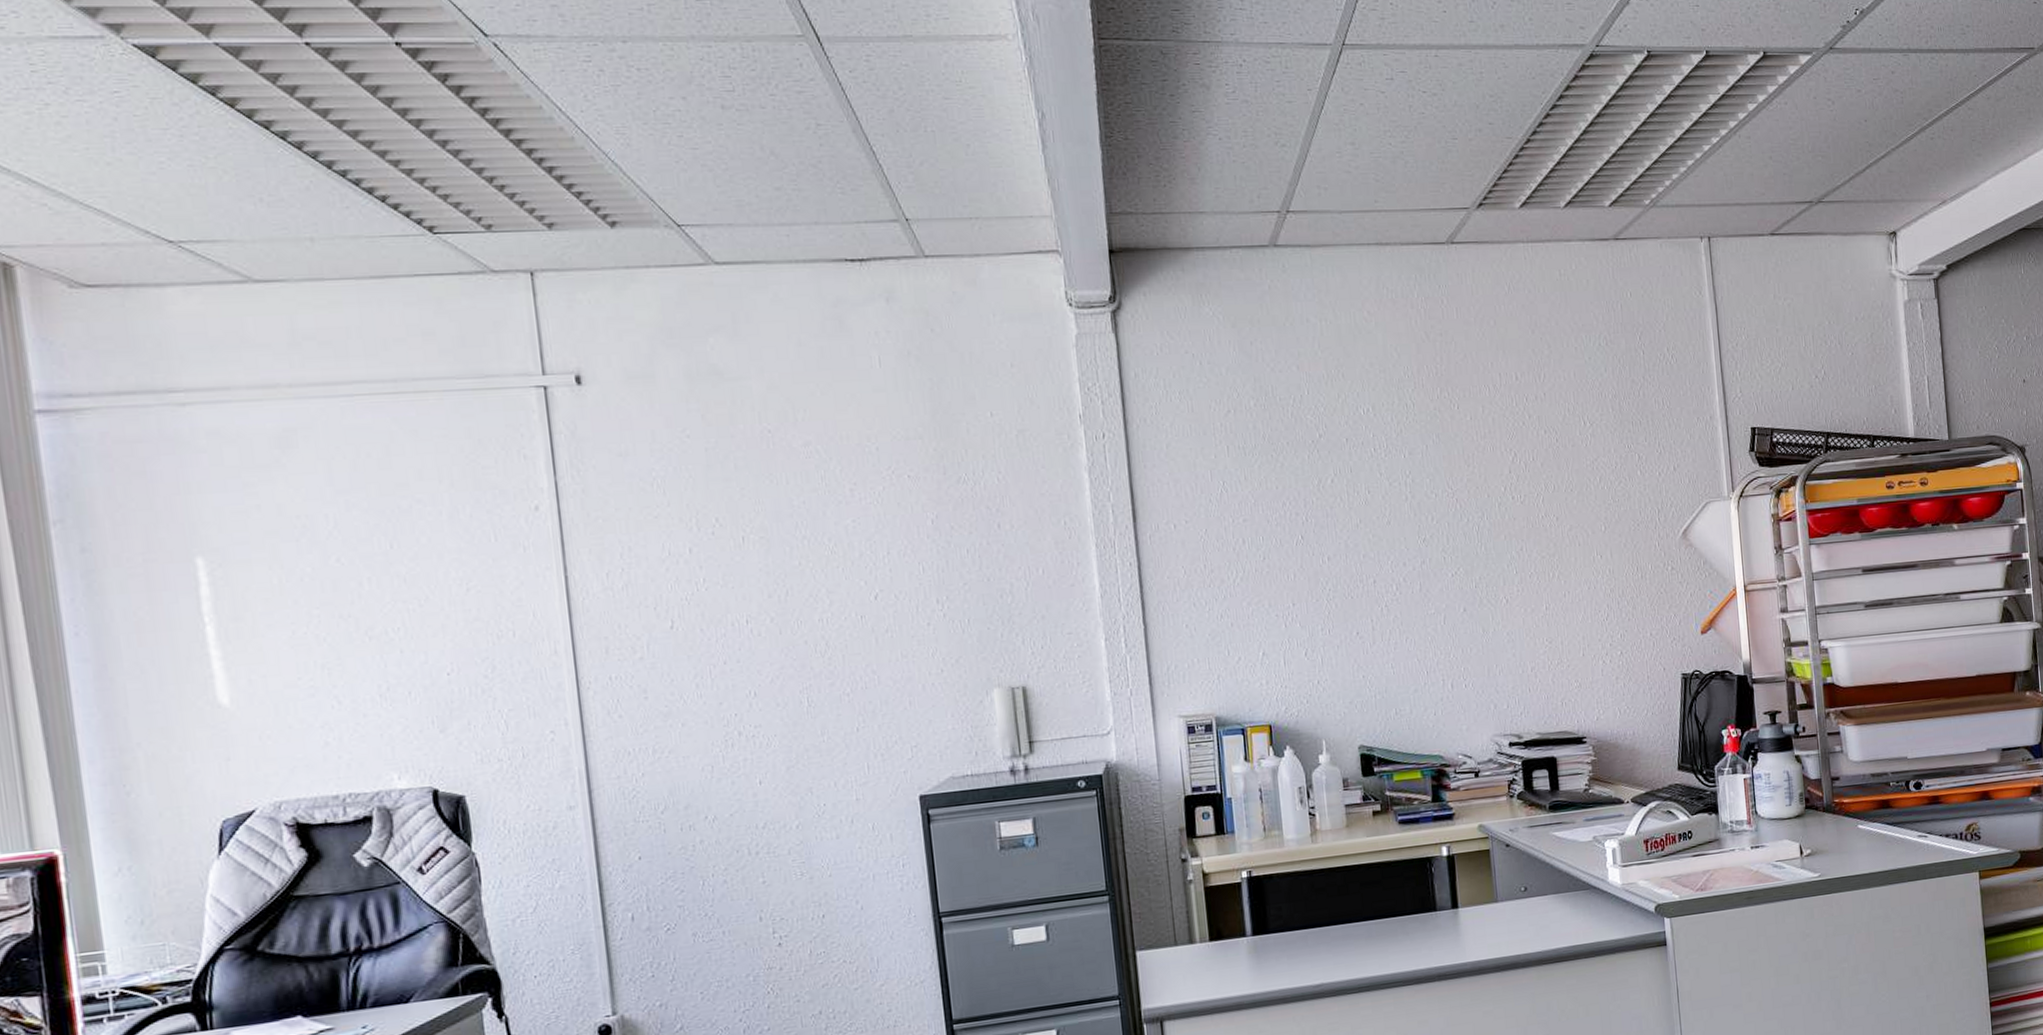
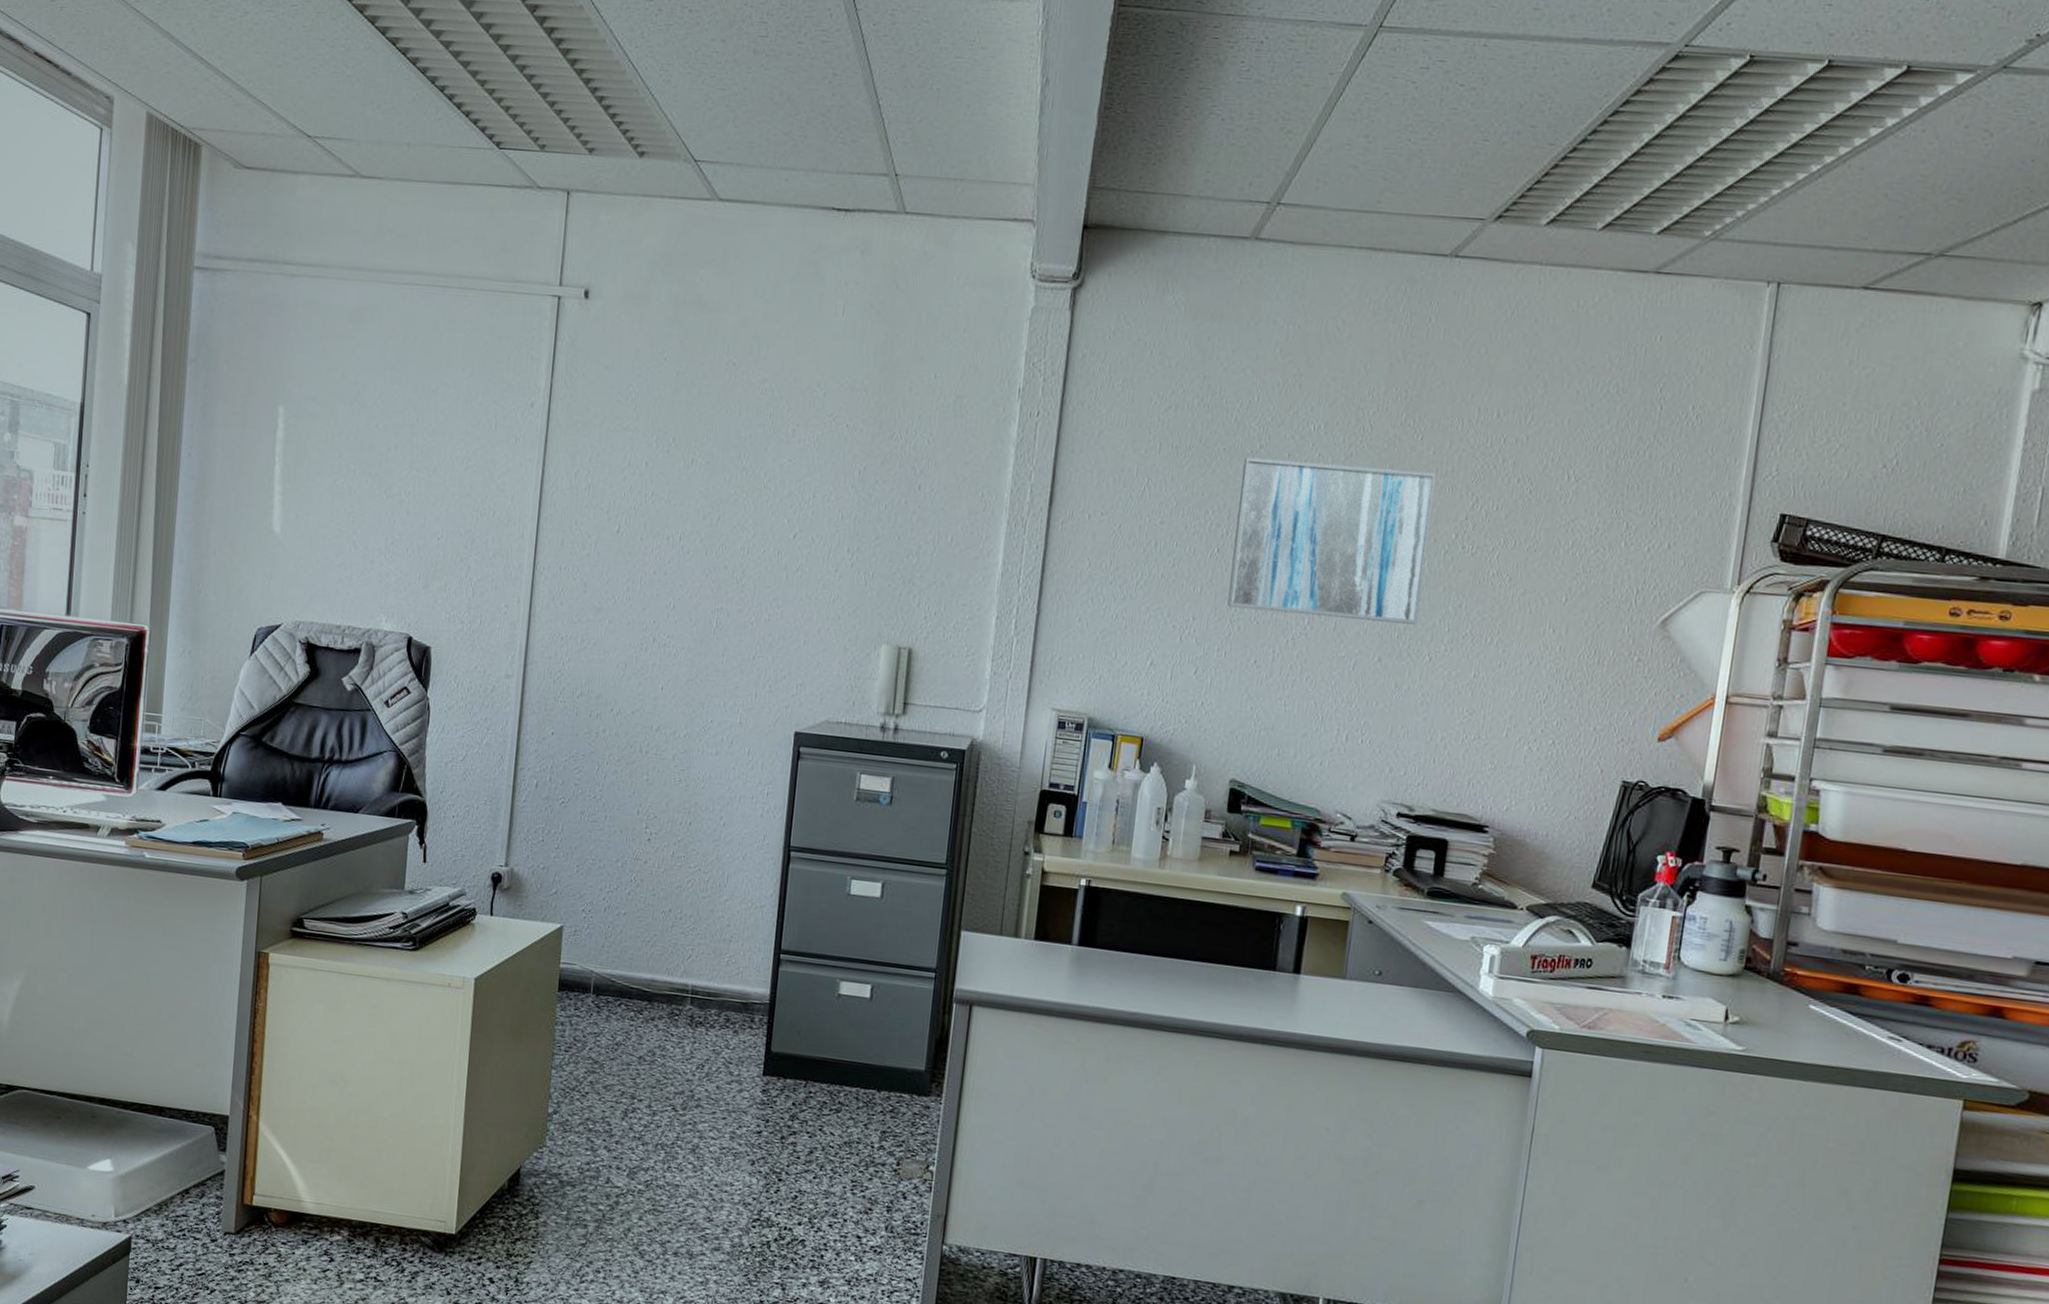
wall art: none [1307,436,1490,588] -> present [1227,457,1436,625]

